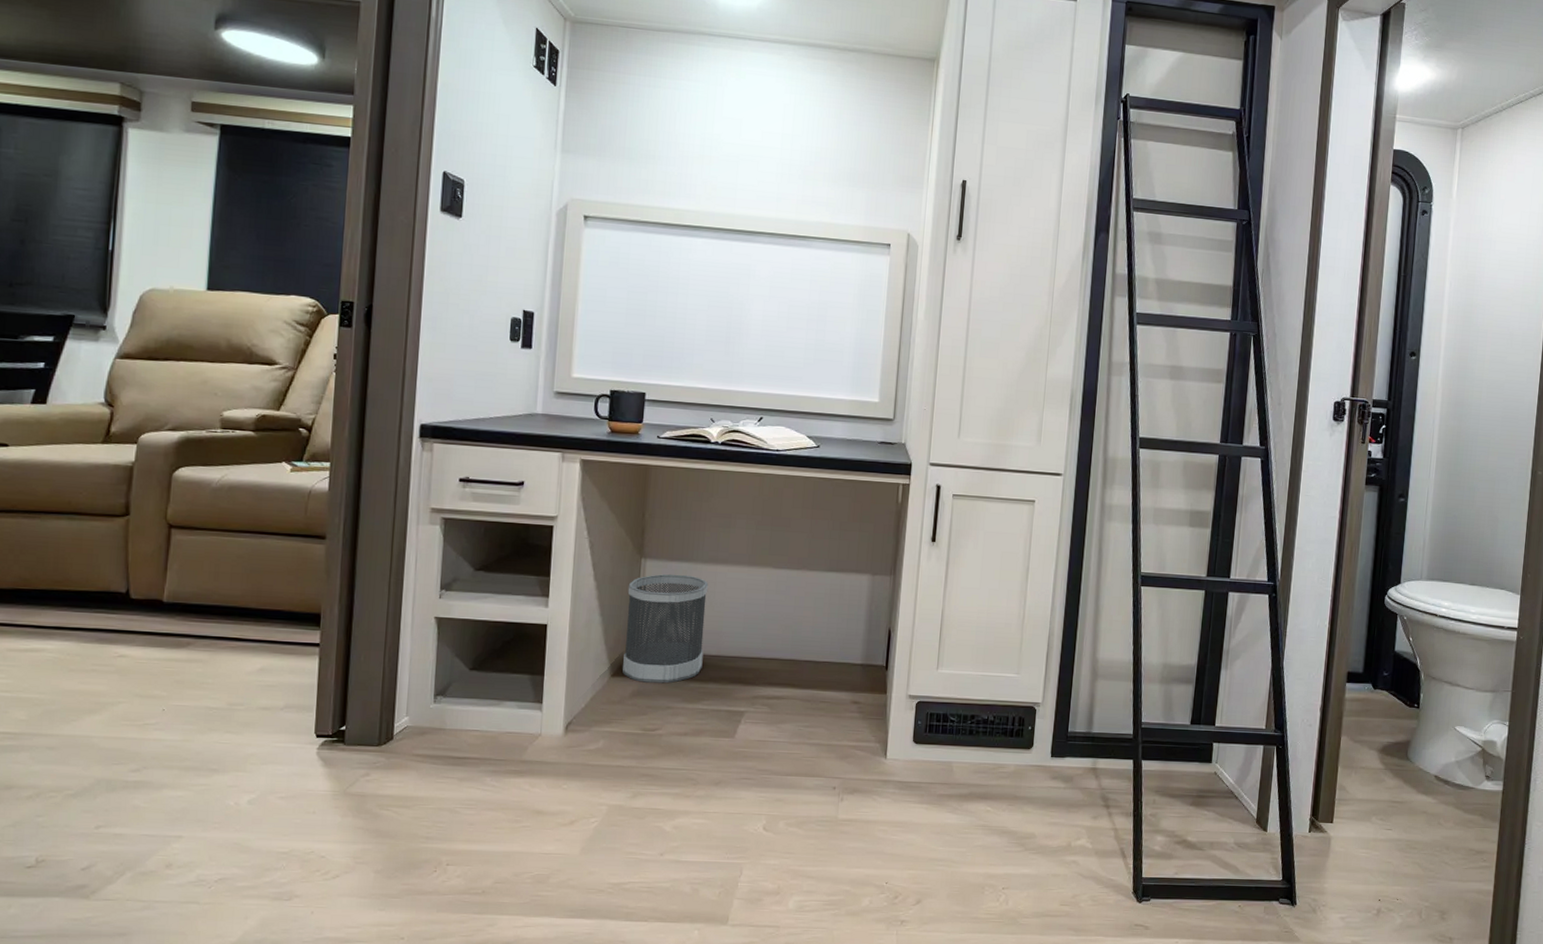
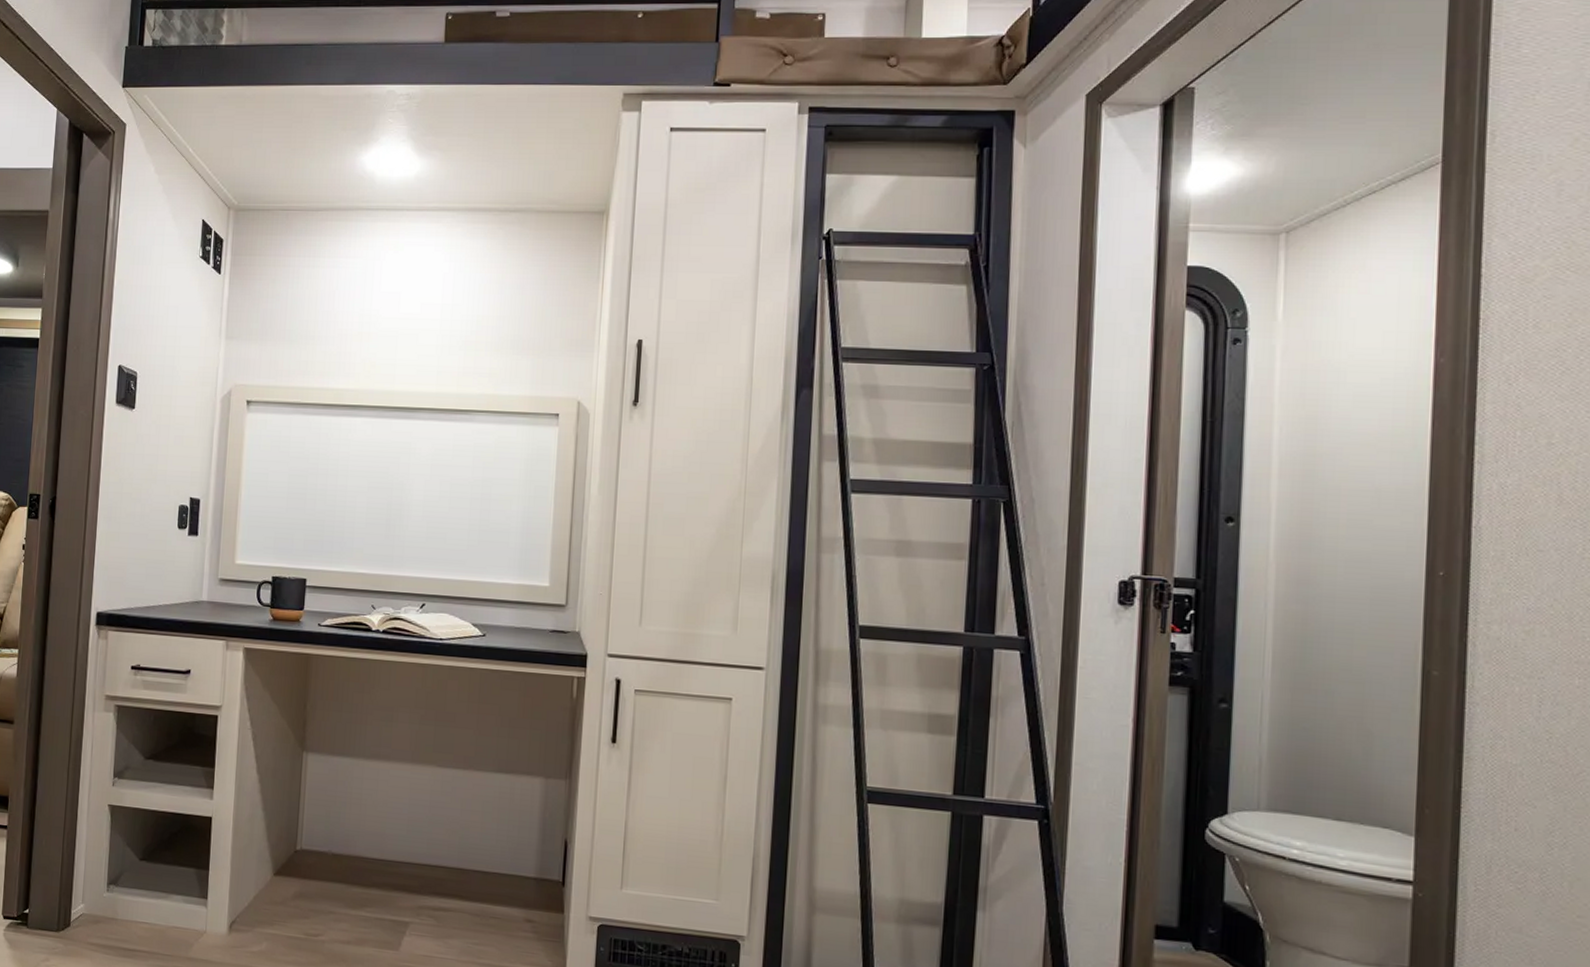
wastebasket: present [622,574,709,683] -> none [285,769,371,886]

